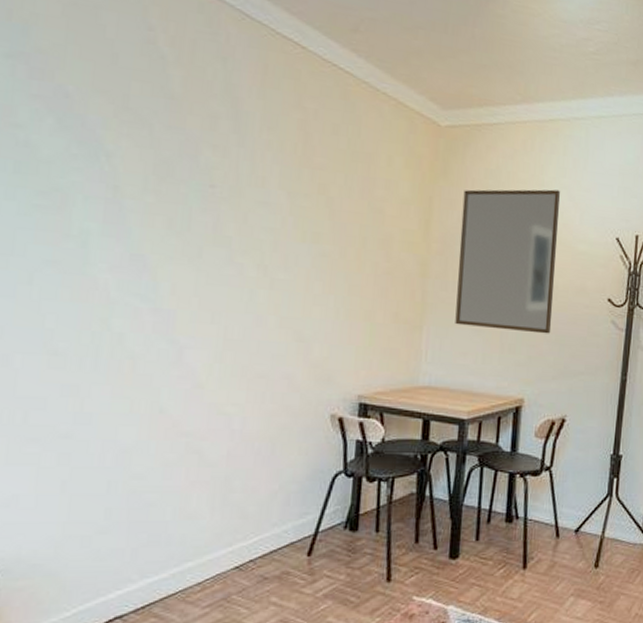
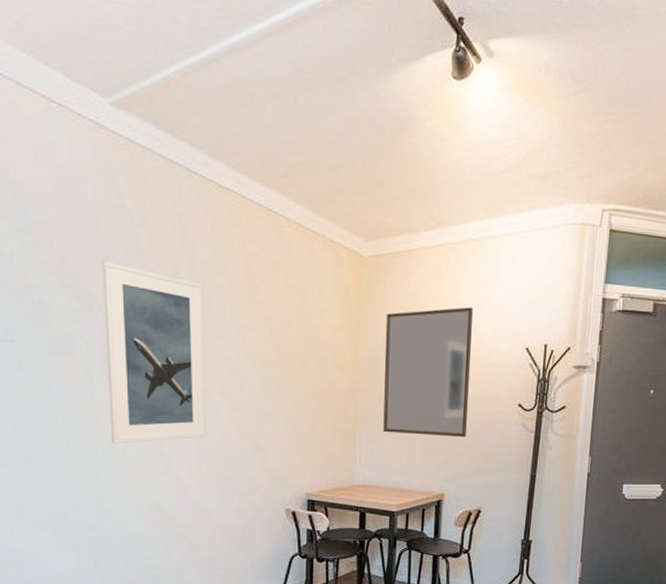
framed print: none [105,102,247,327] -> present [102,261,207,444]

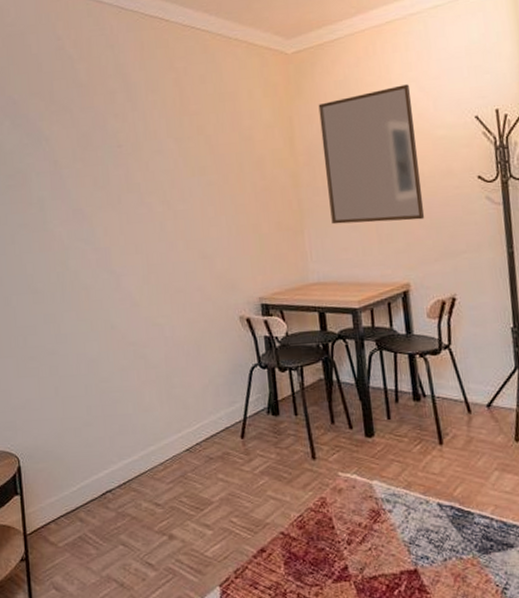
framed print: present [102,261,207,444] -> none [47,98,153,267]

